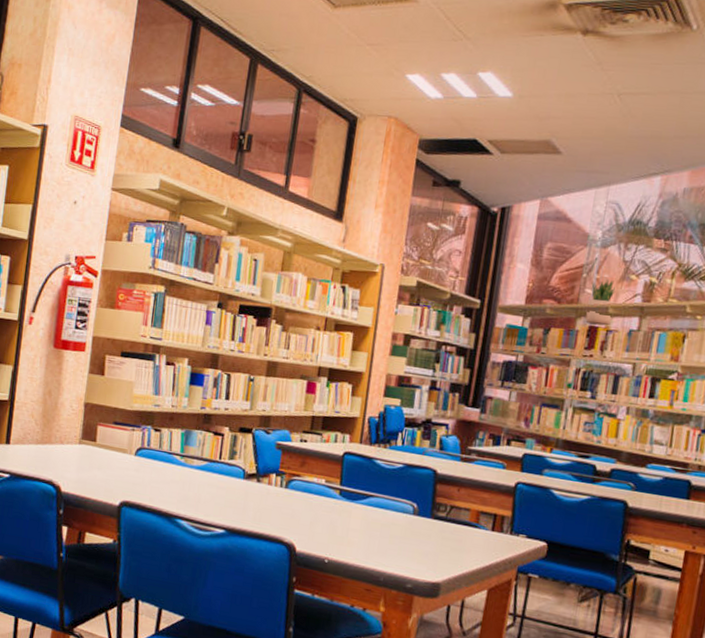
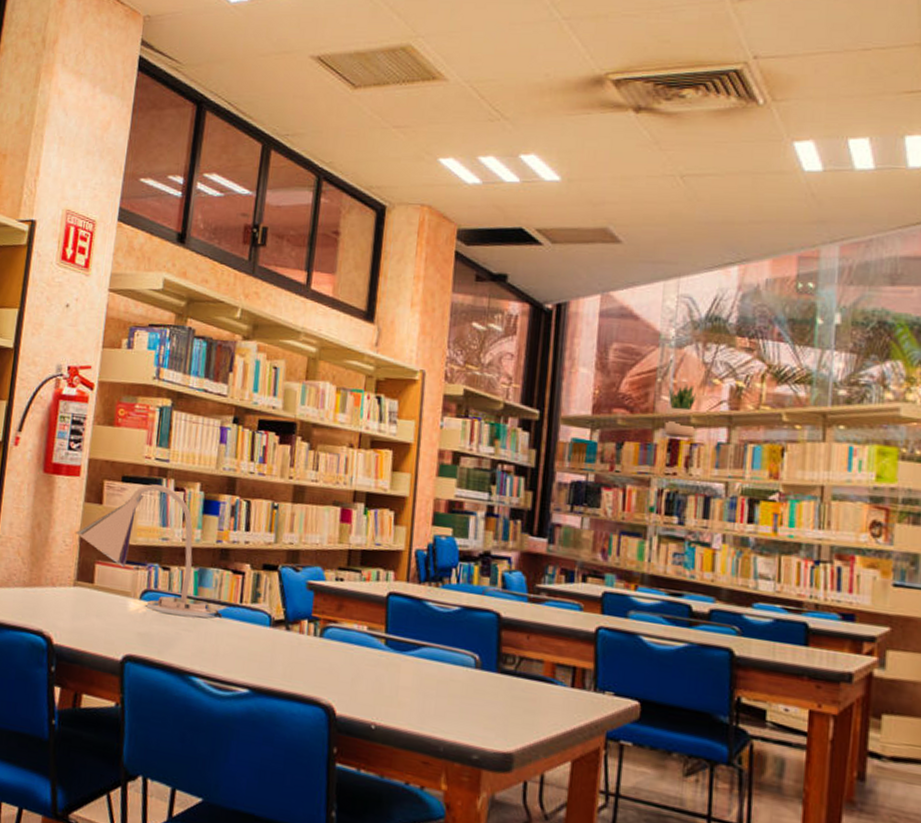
table lamp: none [81,359,205,472] -> present [75,484,223,619]

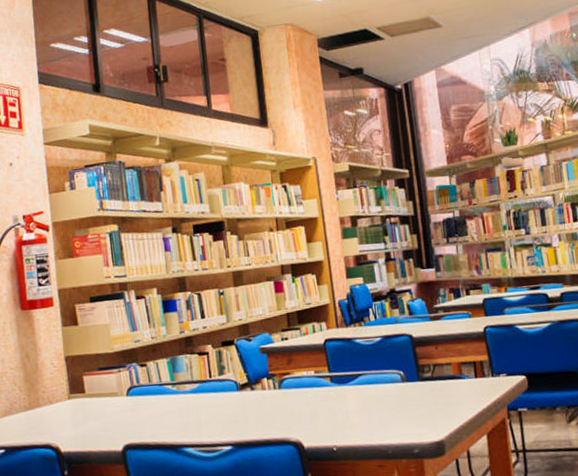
table lamp: present [75,484,223,619] -> none [60,297,198,403]

